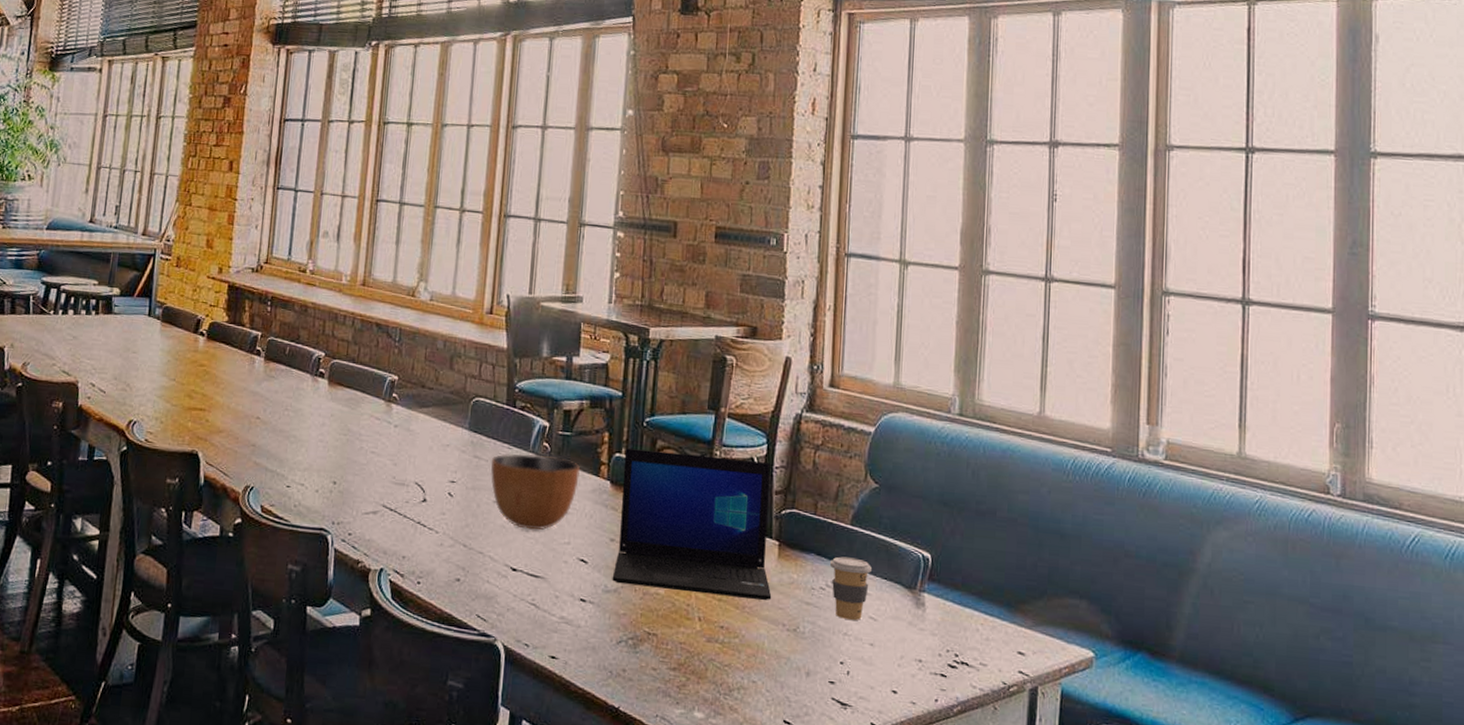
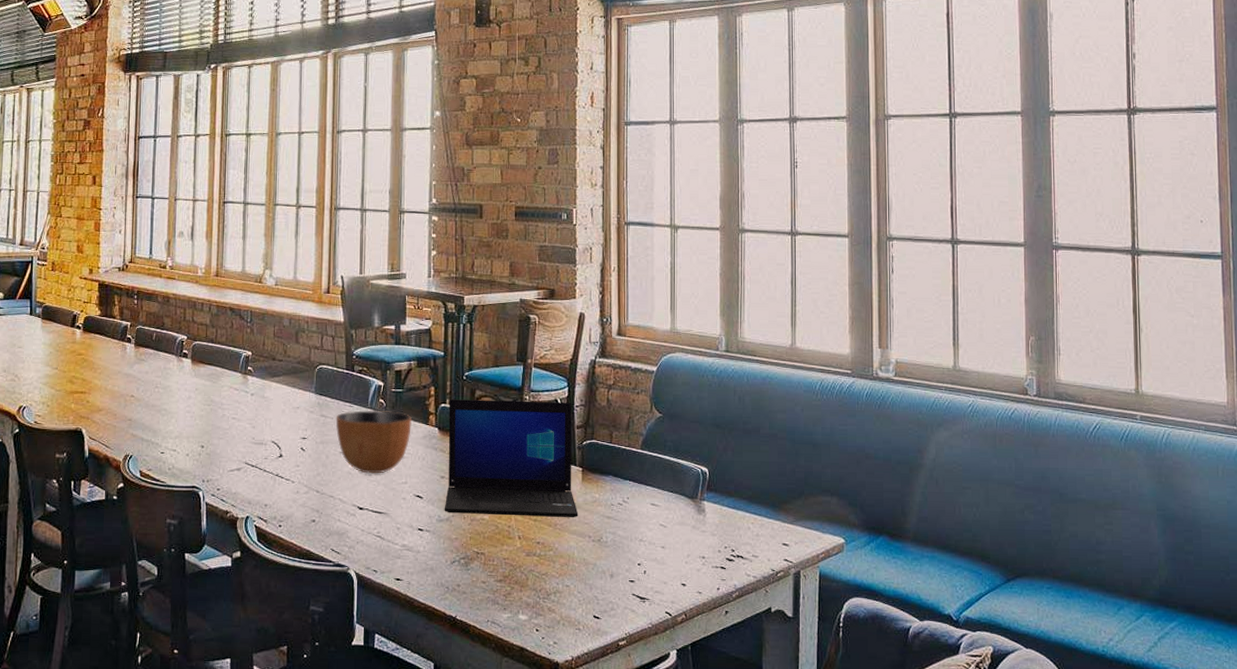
coffee cup: present [829,556,871,620] -> none [625,476,660,528]

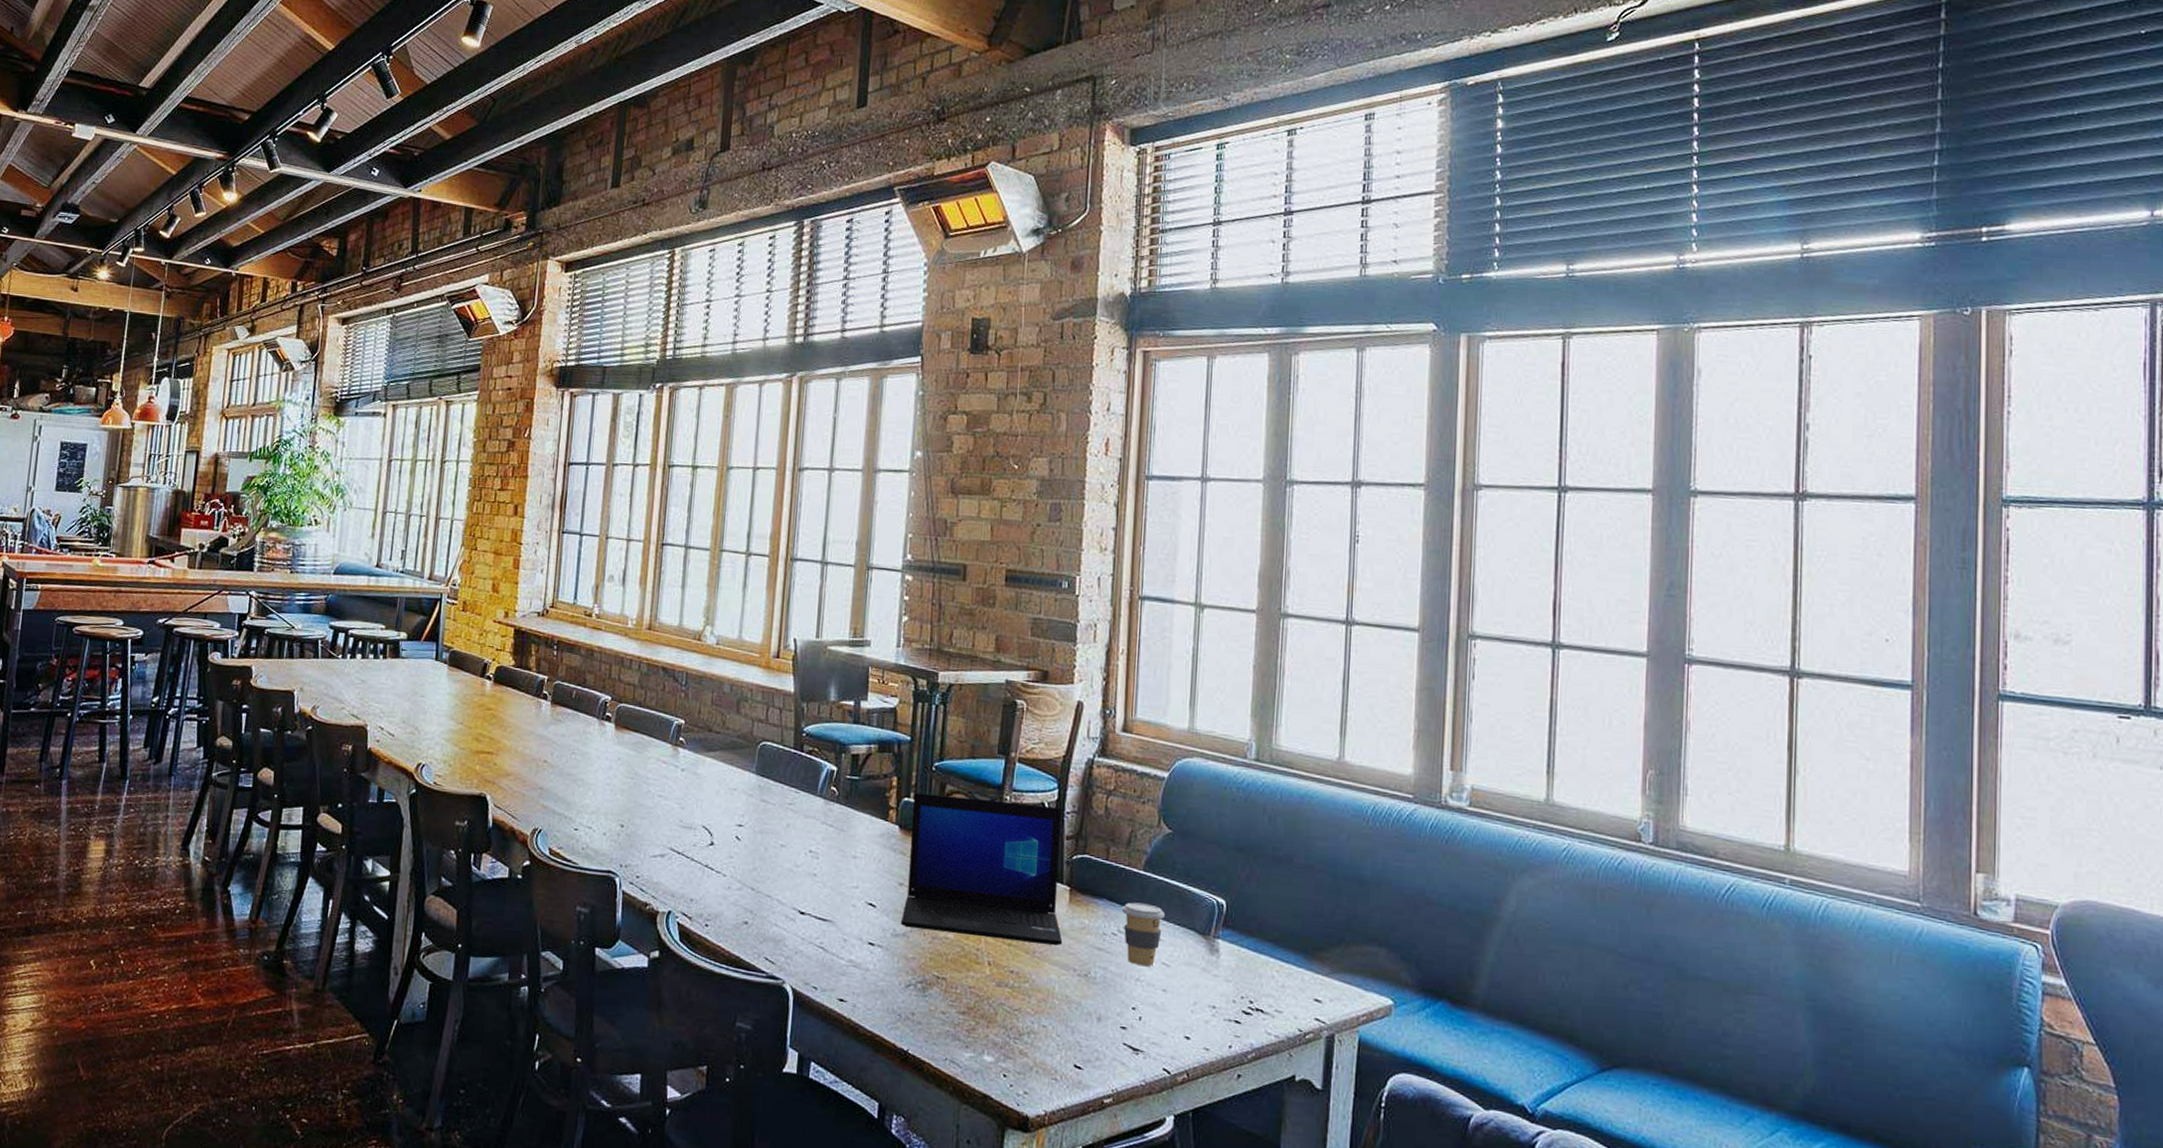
bowl: present [335,410,413,474] -> none [778,798,869,874]
coffee cup: none [625,476,660,528] -> present [1121,902,1165,966]

